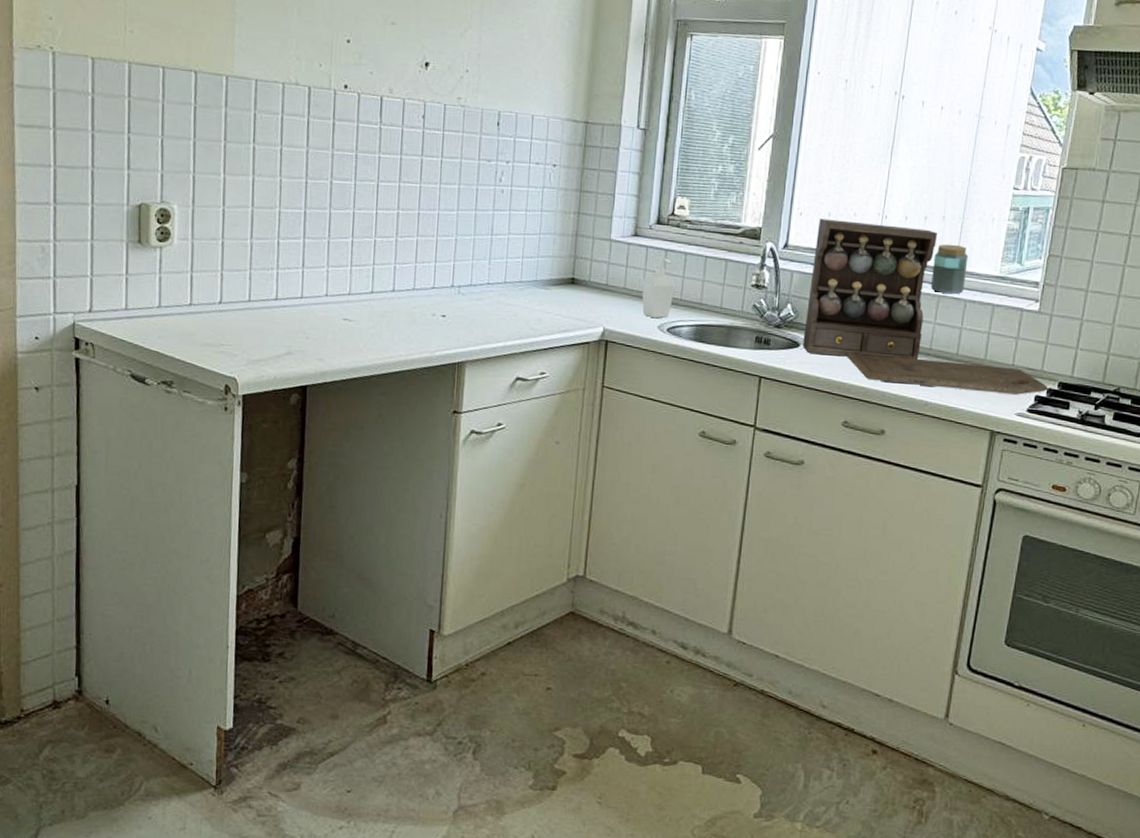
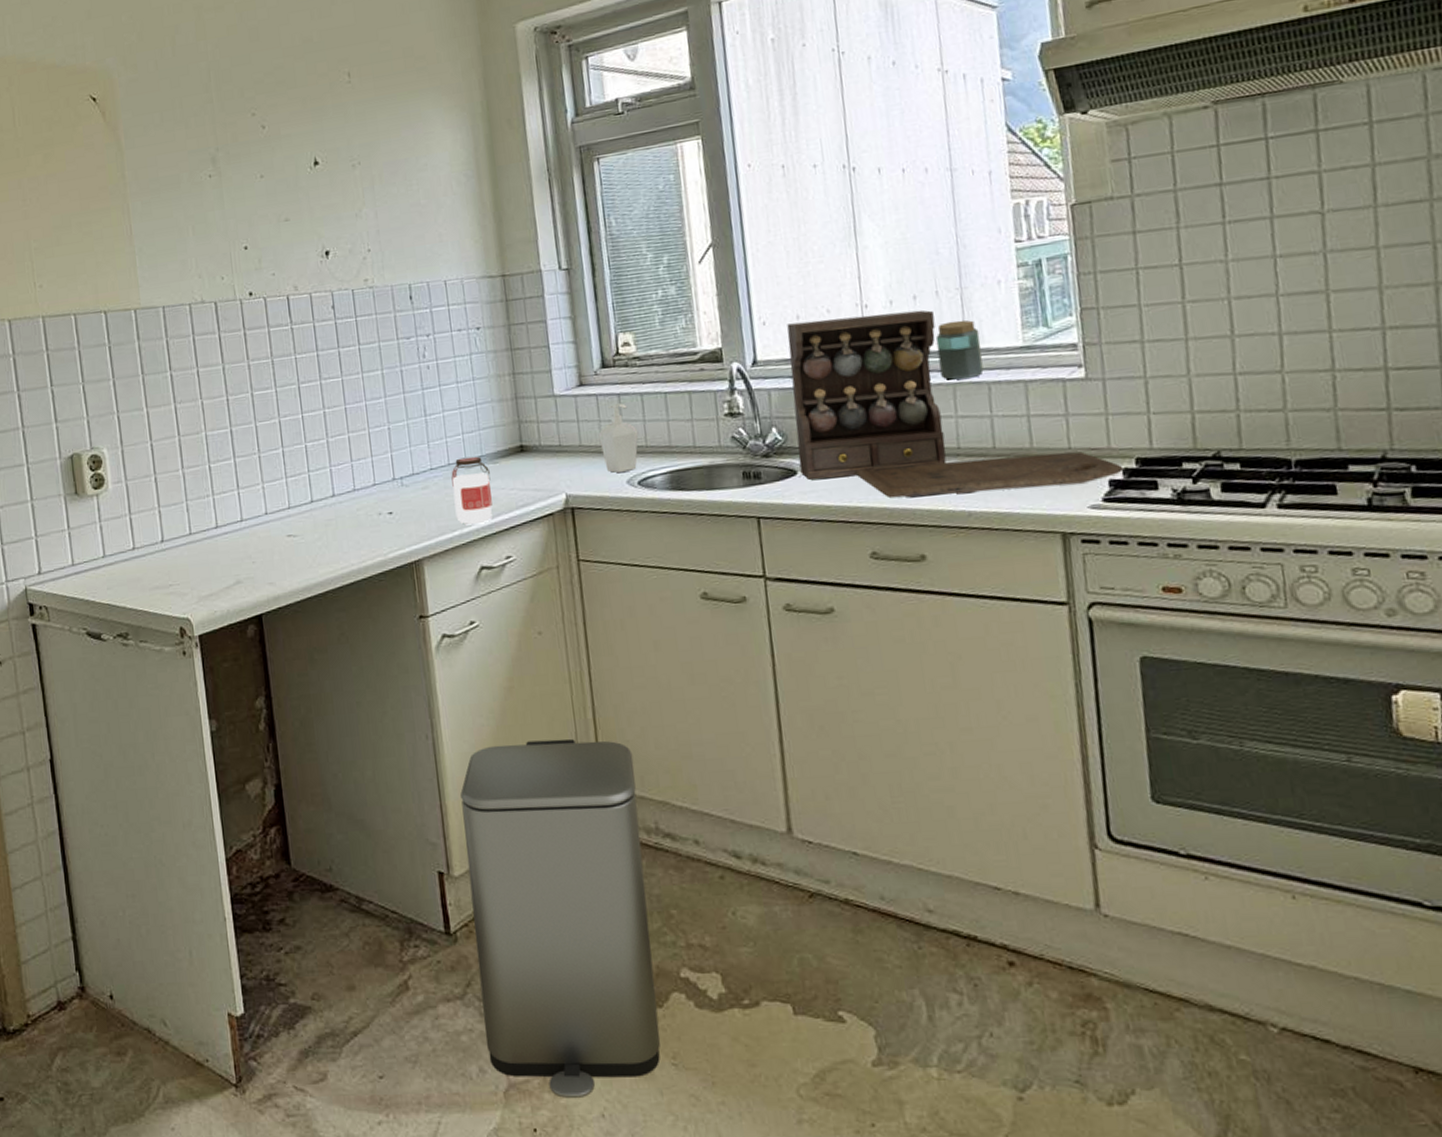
pedal bin: none [445,531,616,823] -> present [460,739,661,1099]
jar: none [503,278,541,340] -> present [451,456,492,525]

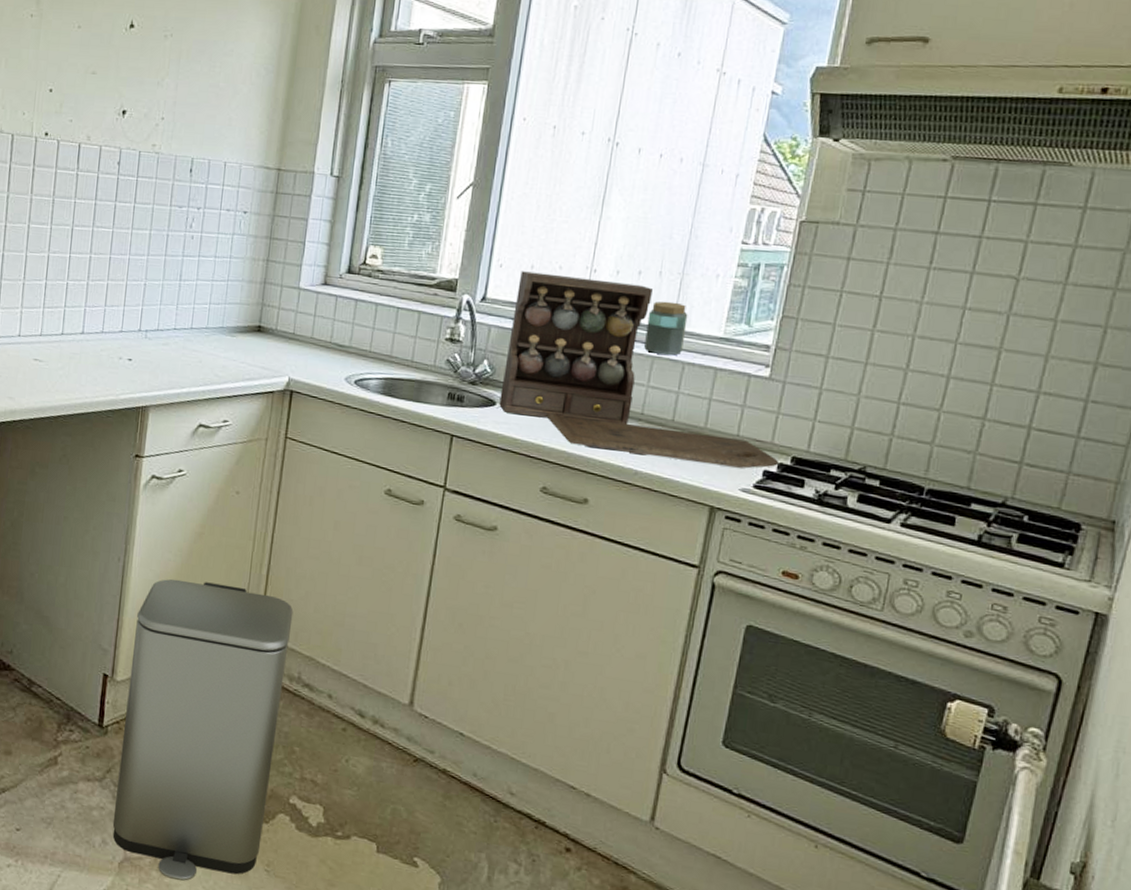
jar: present [451,456,492,525] -> none [187,325,226,387]
soap bottle: present [598,403,639,473] -> none [329,307,366,370]

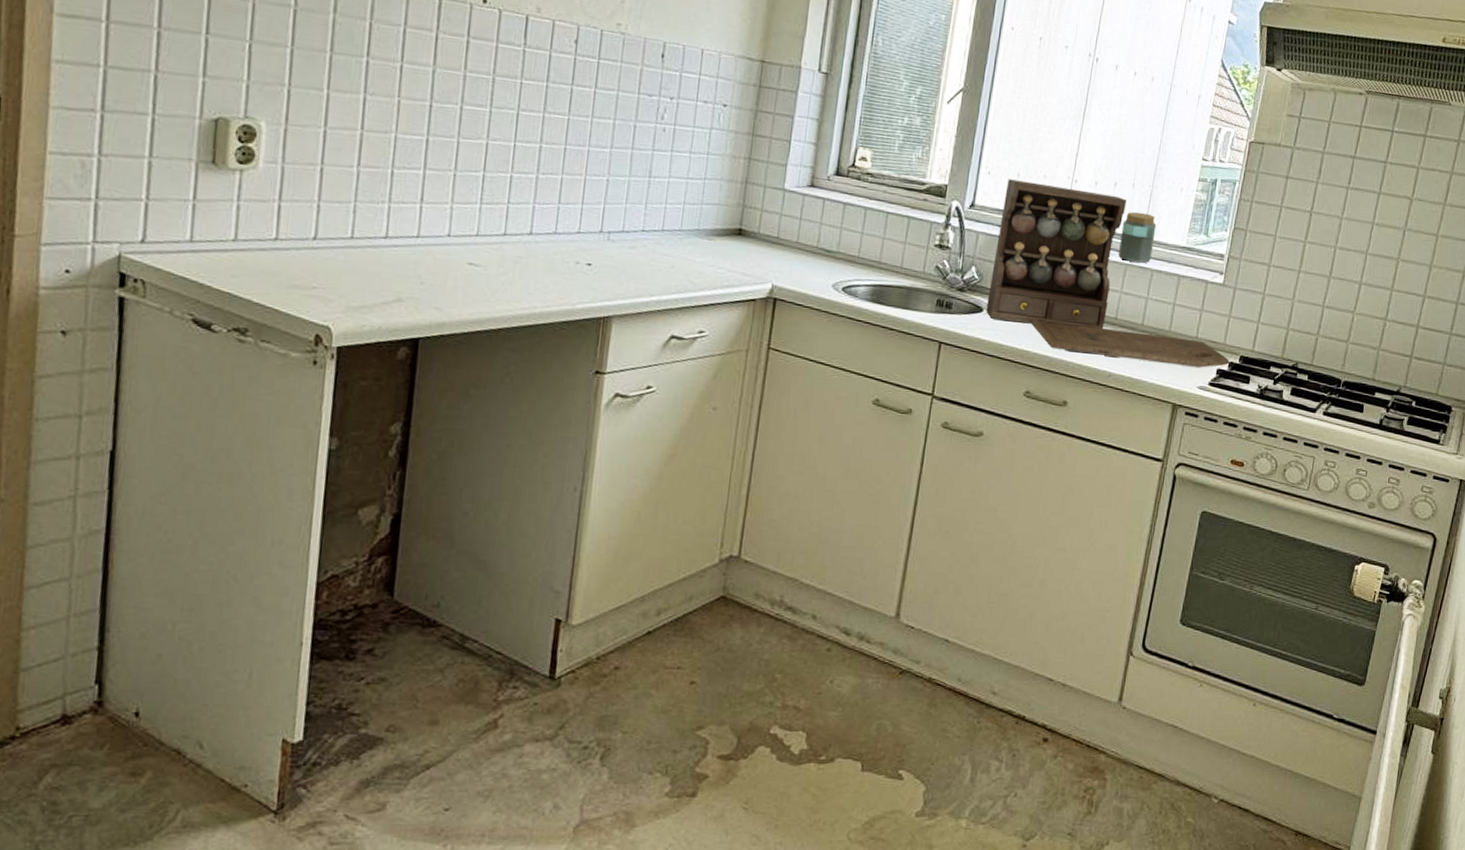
pedal bin: present [112,578,294,881] -> none [566,506,776,836]

